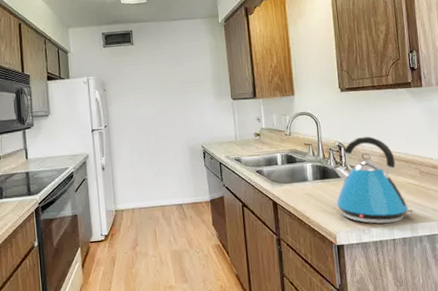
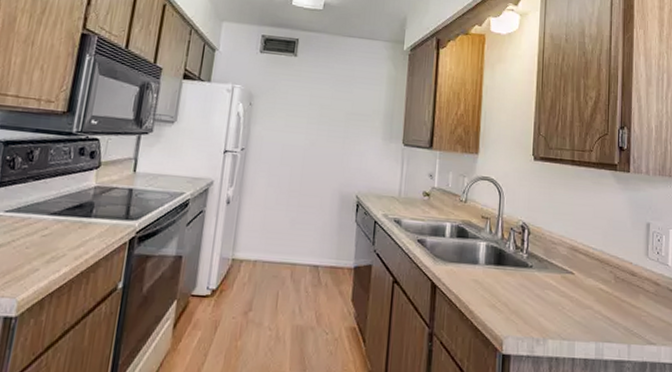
kettle: present [334,136,415,224] -> none [509,219,603,338]

